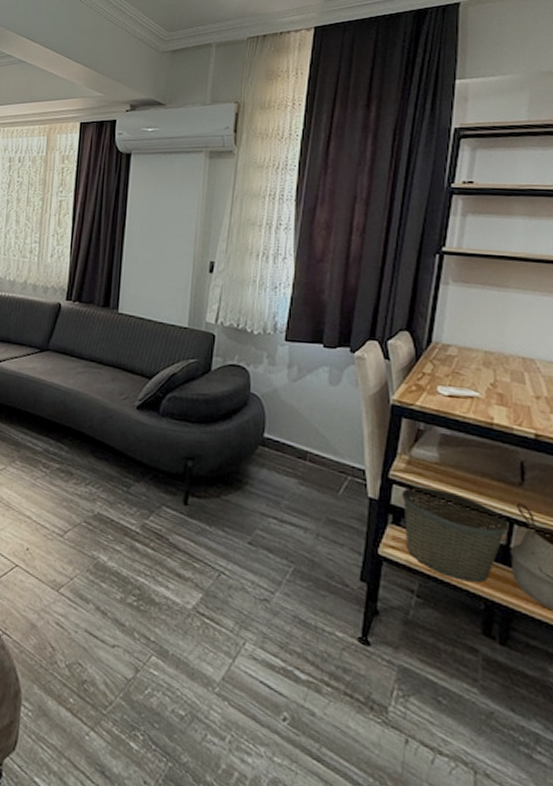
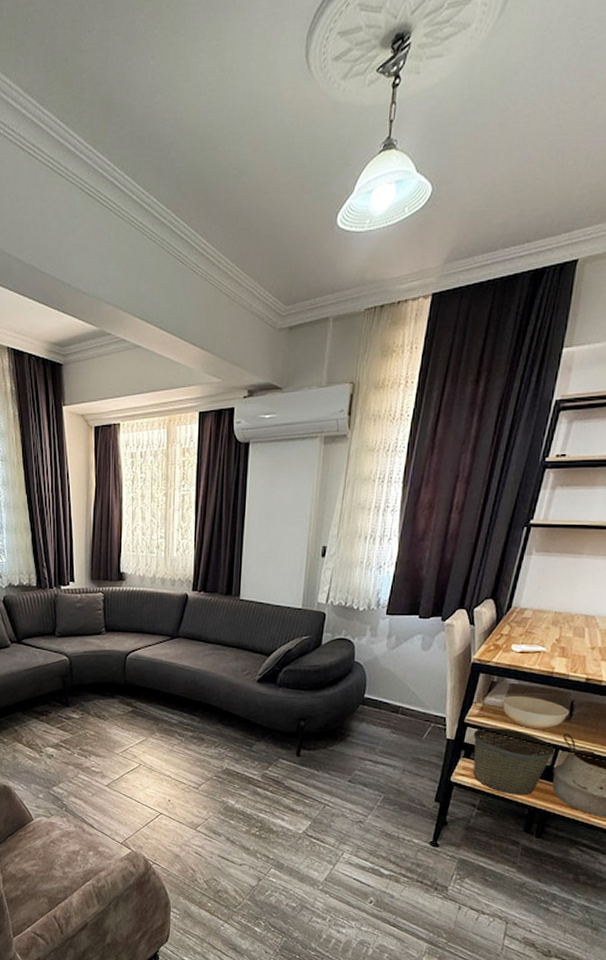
bowl: none [433,448,520,496] -> present [501,695,569,730]

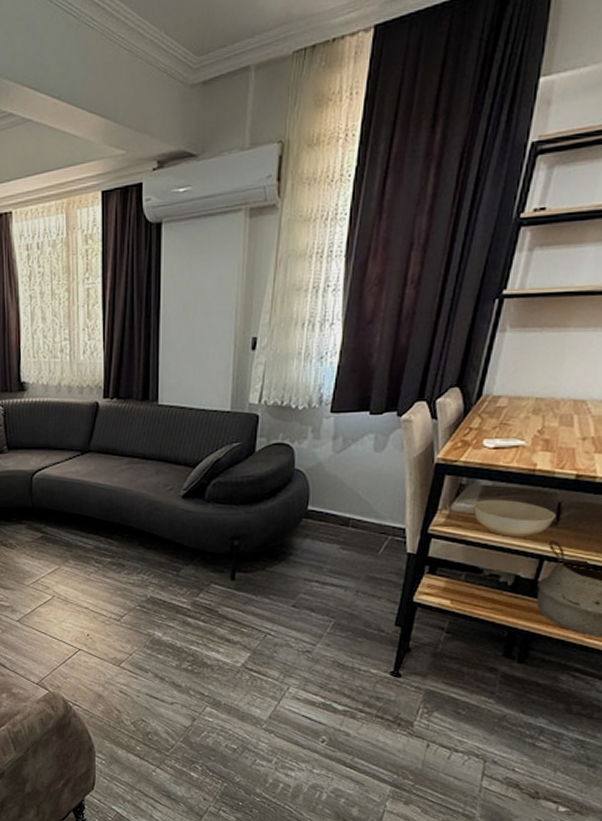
basket: present [473,727,555,796] -> none [439,538,539,615]

